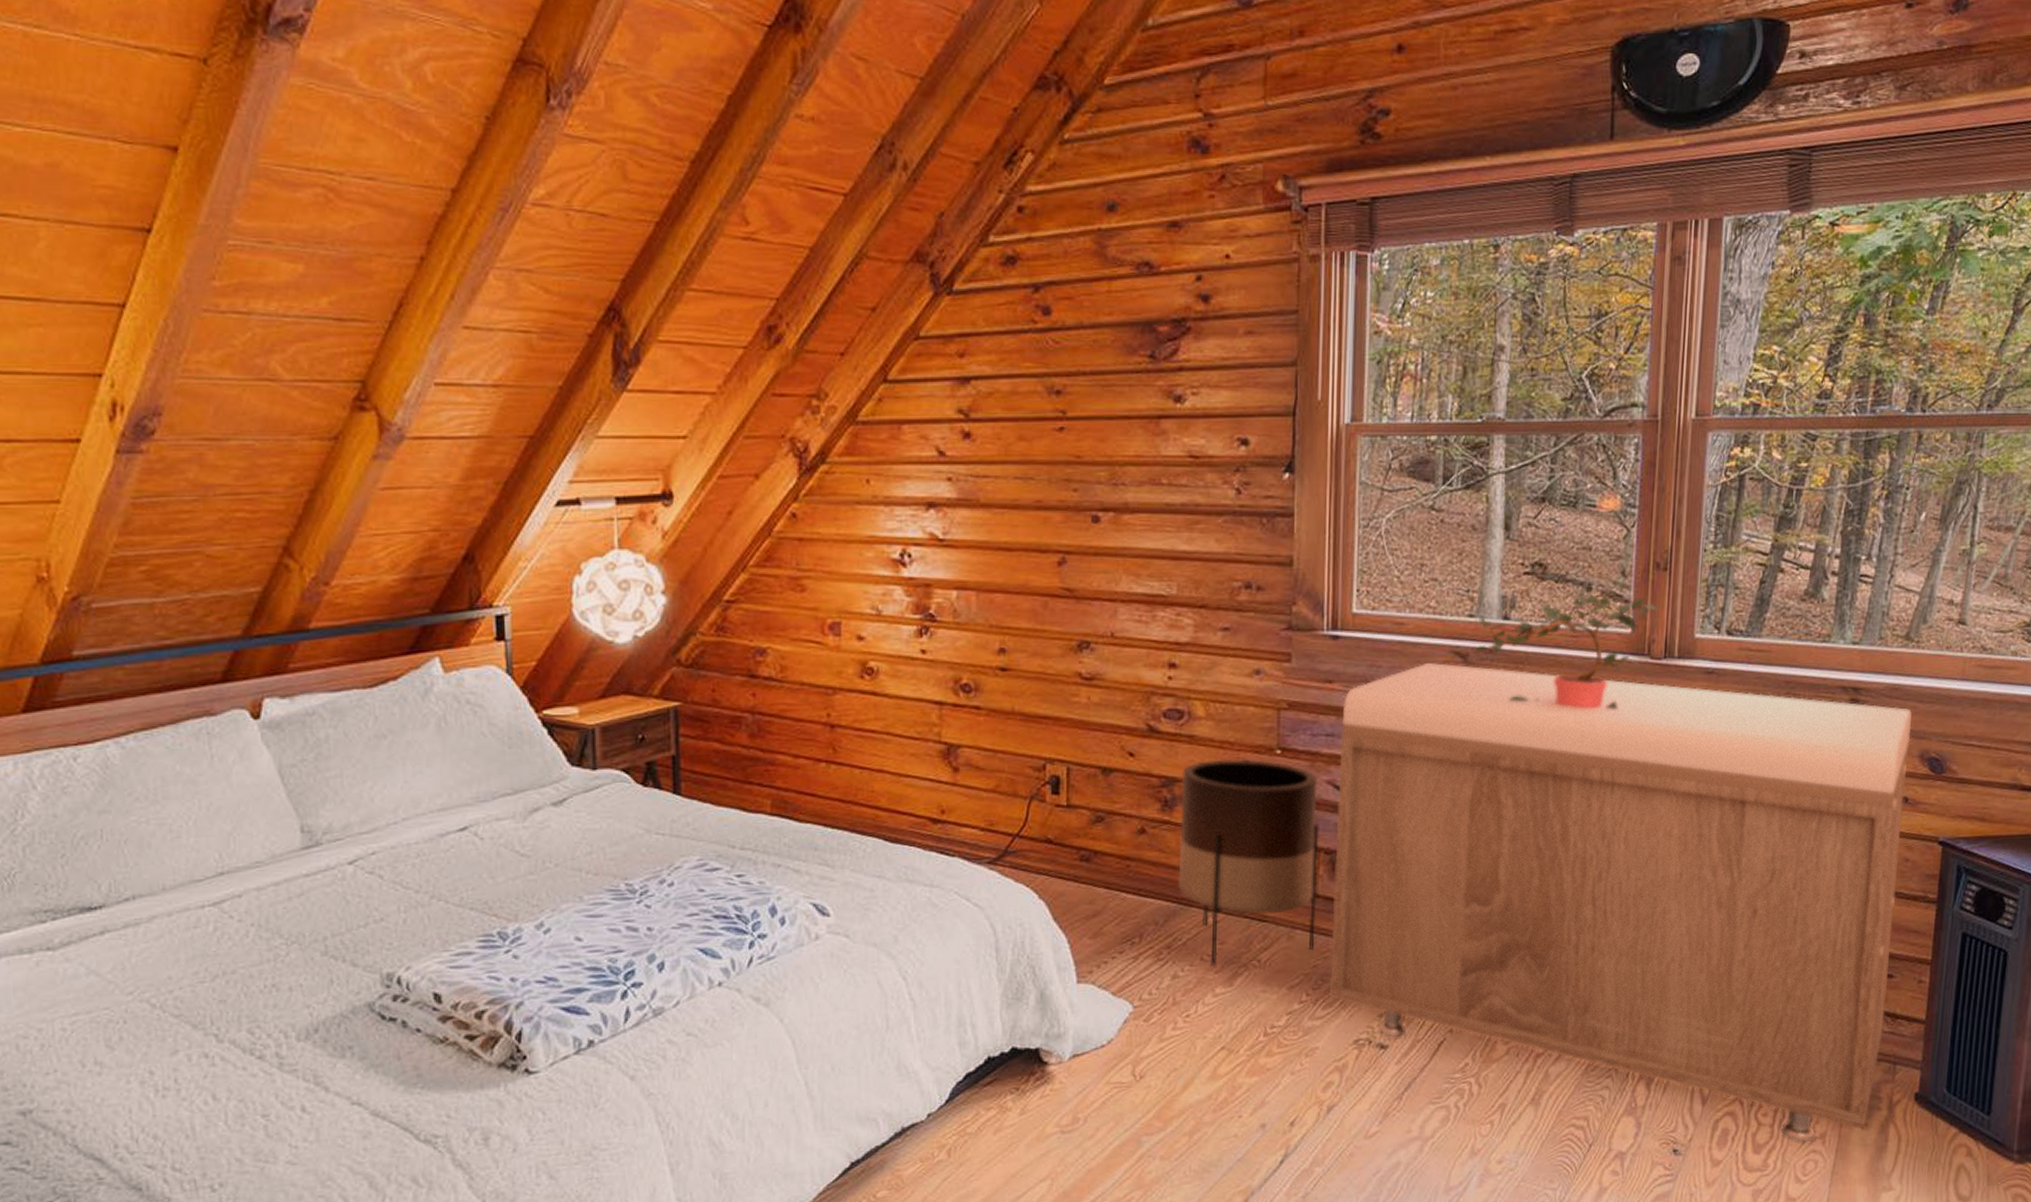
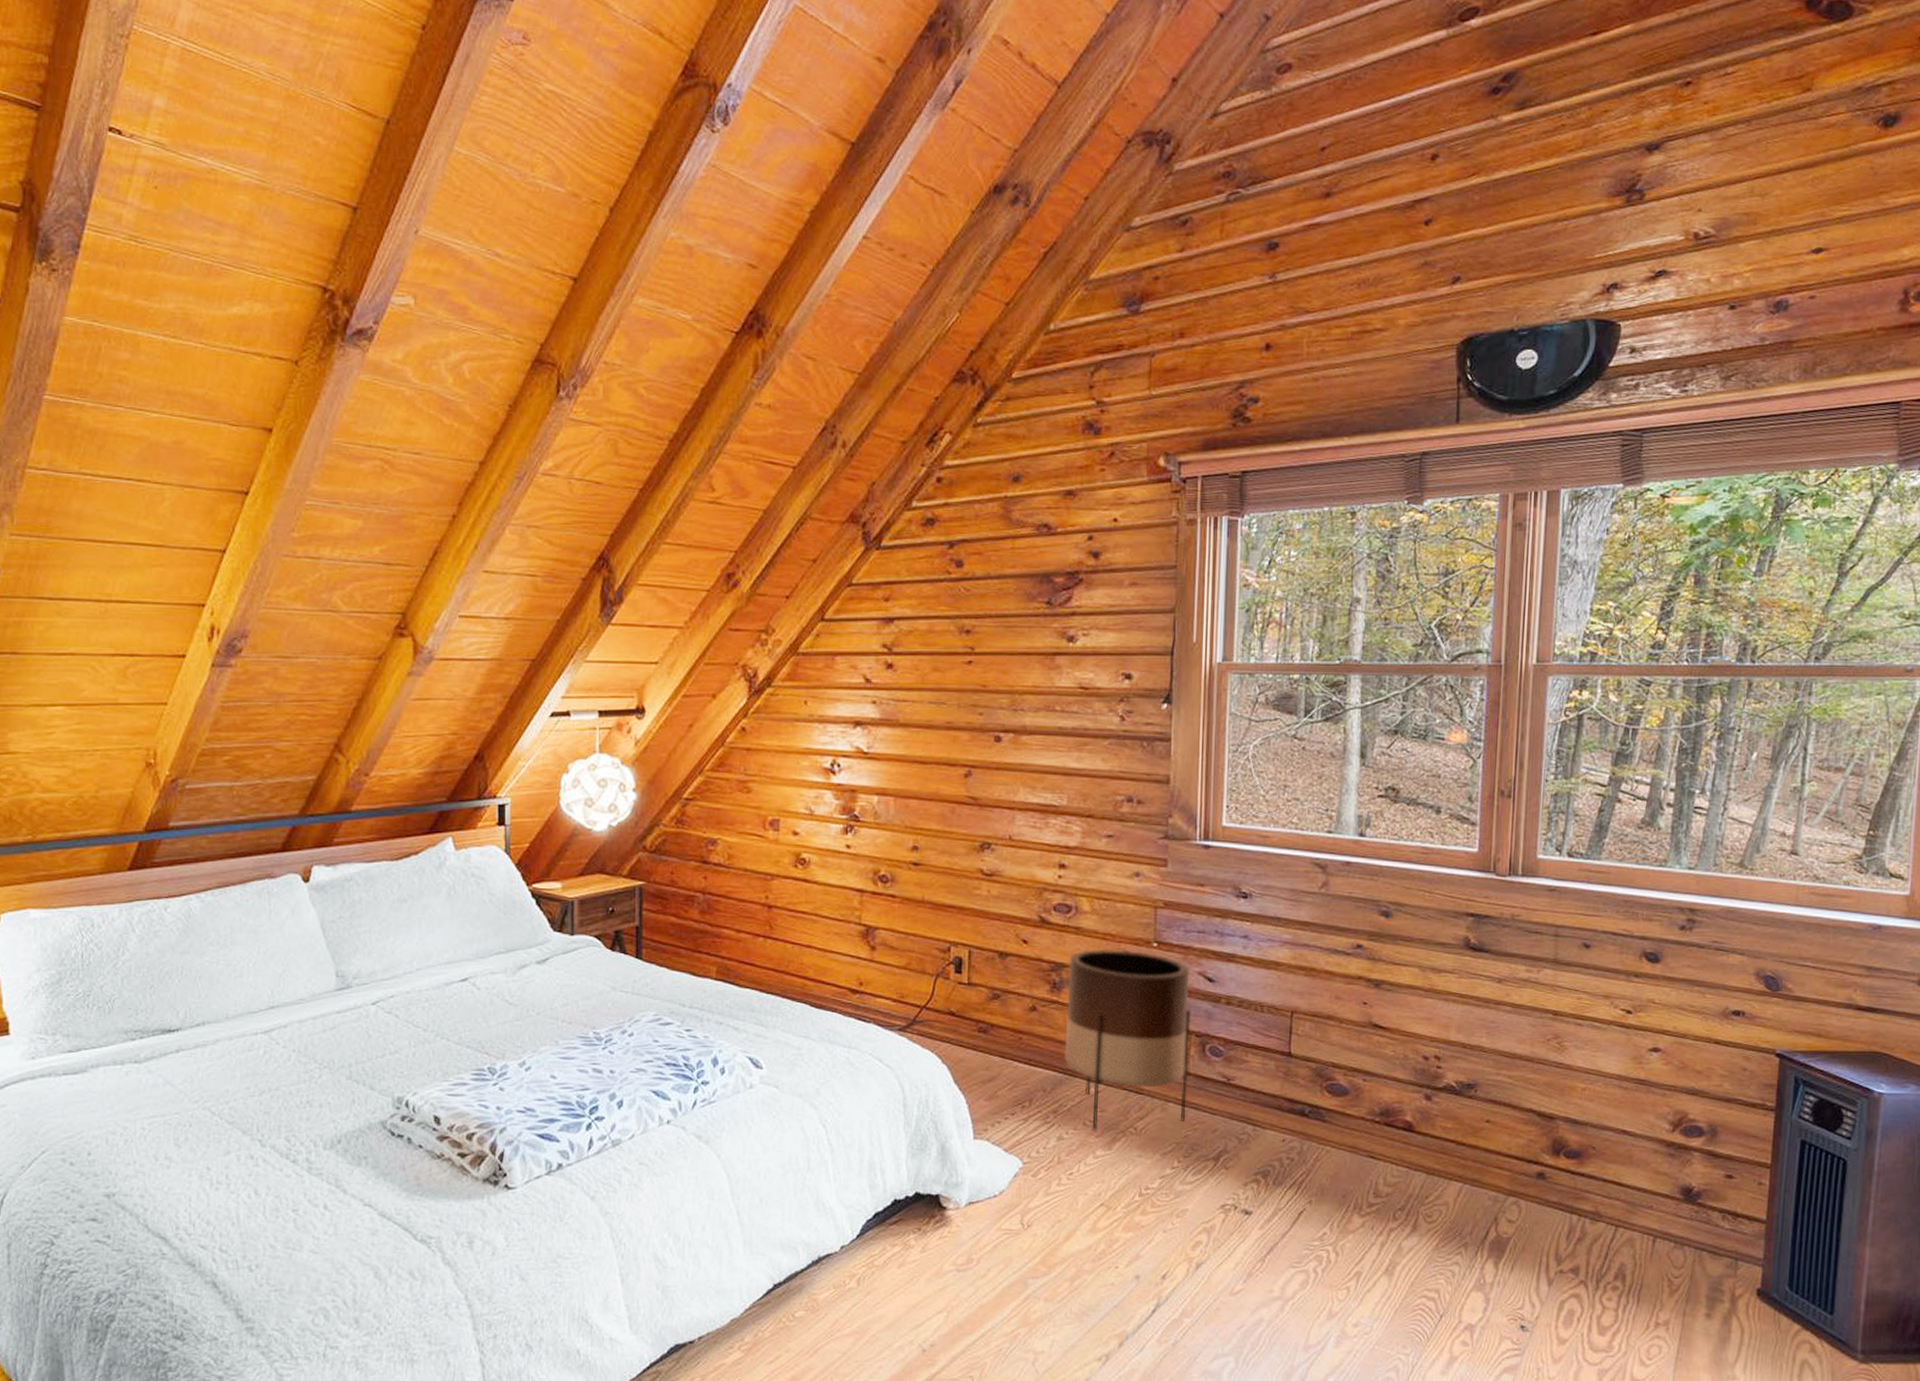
storage bench: present [1330,663,1912,1143] -> none [1199,872,1747,1329]
potted plant: present [1473,590,1659,710] -> none [1331,813,1504,920]

